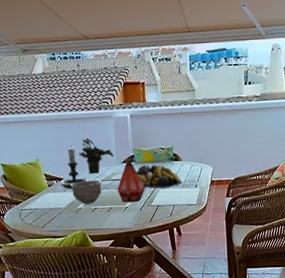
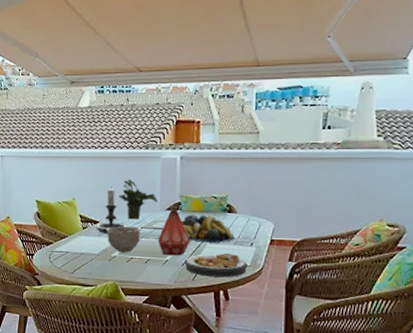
plate: none [142,196,195,217] -> present [184,253,248,278]

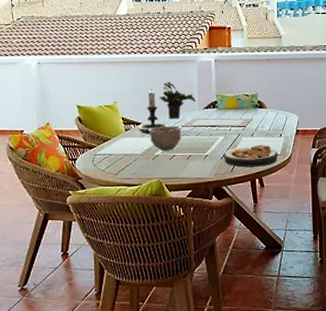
bottle: present [157,206,190,256] -> none [197,105,227,151]
fruit bowl: present [182,214,235,243] -> none [219,111,266,136]

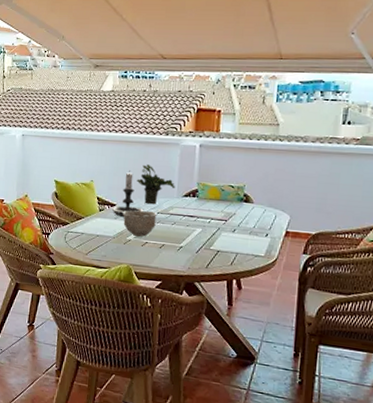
plate: present [223,145,279,167] -> none [198,242,262,267]

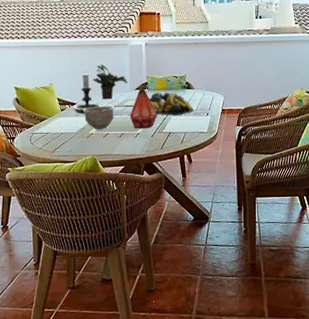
bottle: none [173,193,206,243] -> present [129,86,157,129]
fruit bowl: none [198,202,250,232] -> present [149,92,193,115]

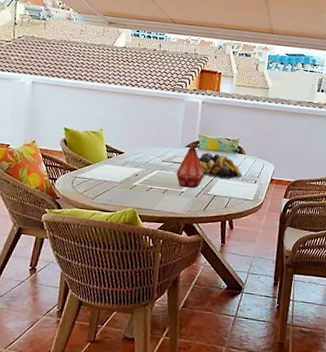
candle holder: present [73,71,102,113] -> none [120,121,150,164]
bowl: present [83,106,114,129] -> none [130,158,162,183]
potted plant: present [93,64,128,100] -> none [144,116,179,154]

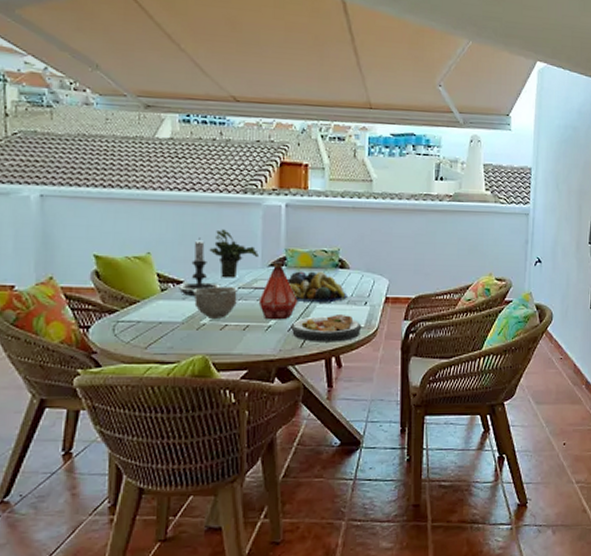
candle holder: none [120,121,150,164] -> present [179,237,220,296]
bowl: none [130,158,162,183] -> present [193,287,237,318]
potted plant: none [144,116,179,154] -> present [209,229,258,278]
plate: none [198,188,251,210] -> present [291,315,362,342]

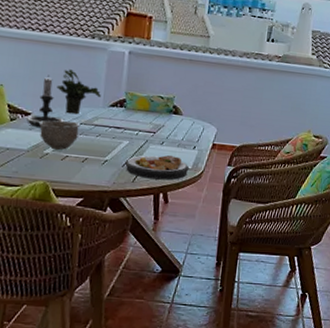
bottle: present [258,262,298,320] -> none [97,103,133,156]
fruit bowl: present [288,271,347,303] -> none [125,113,179,145]

